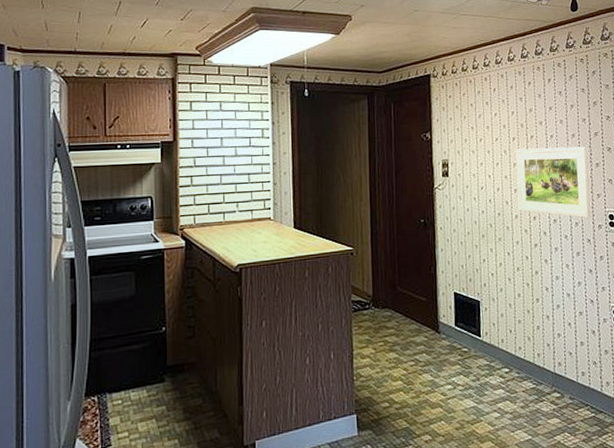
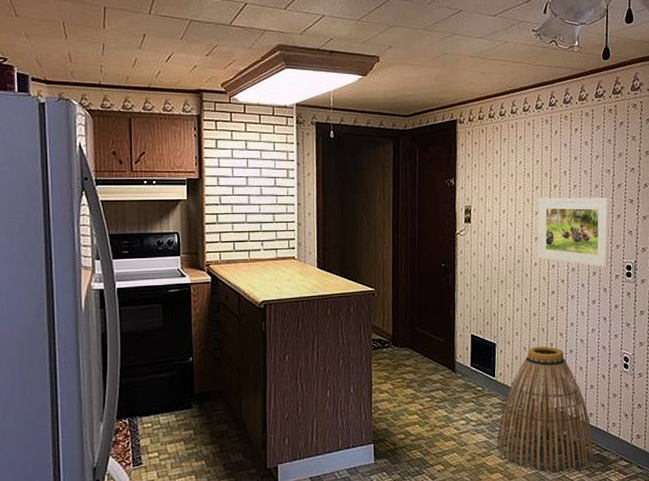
basket: none [486,302,589,438] -> present [497,346,594,472]

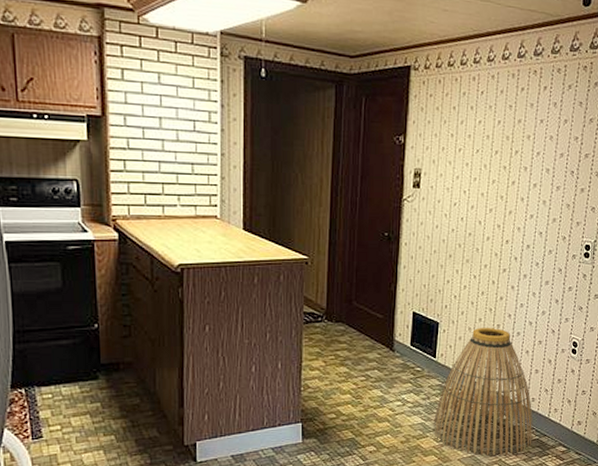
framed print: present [538,197,610,268] -> none [491,164,575,247]

